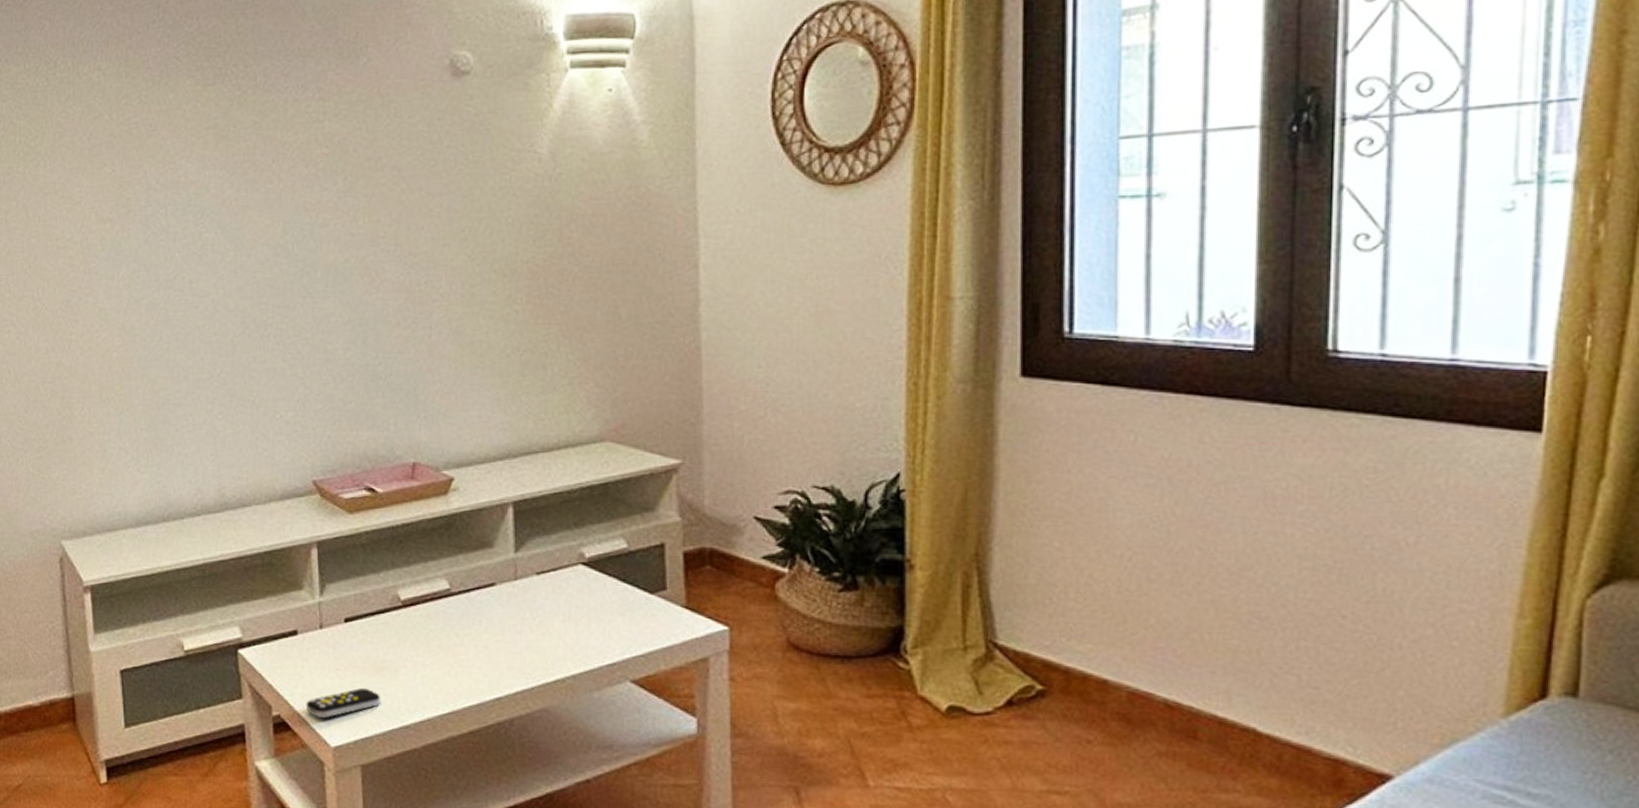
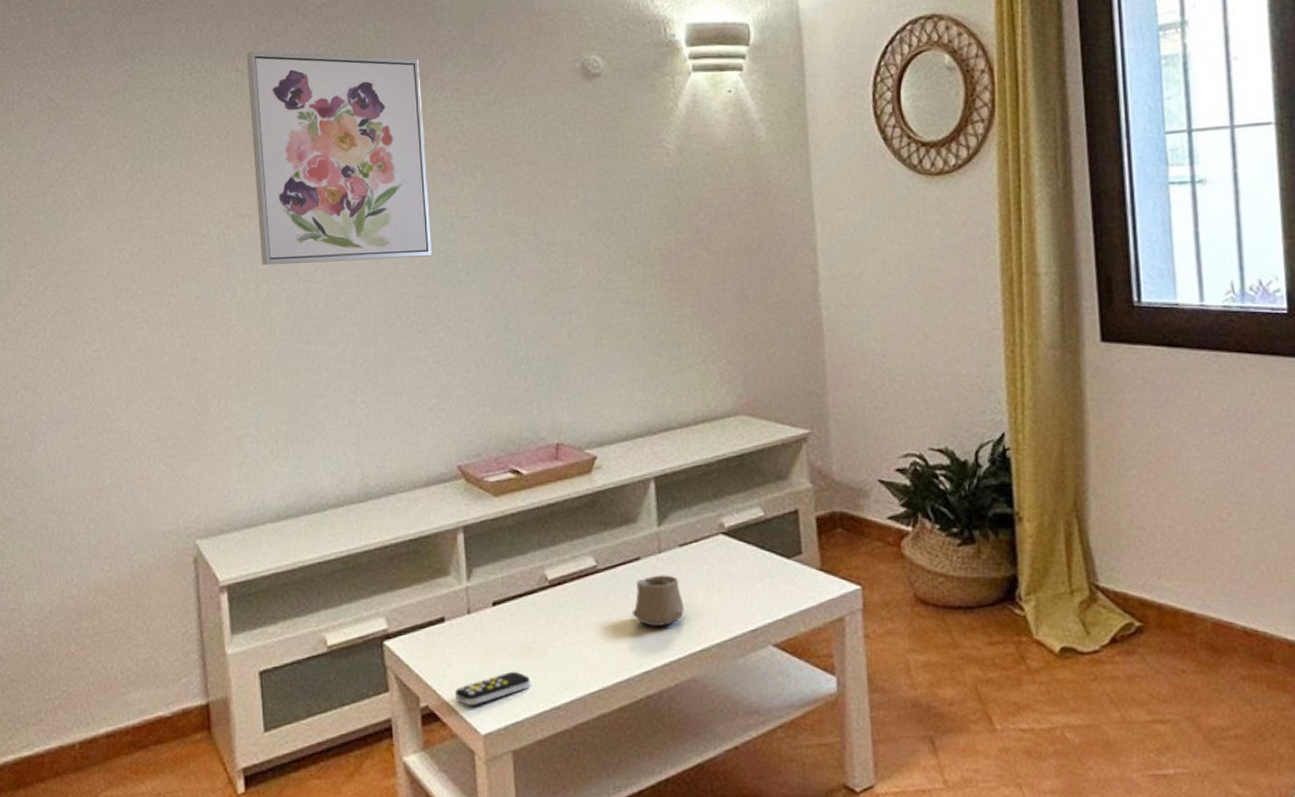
wall art: none [108,49,292,272] -> present [246,51,433,266]
cup: none [485,602,539,654] -> present [632,575,684,626]

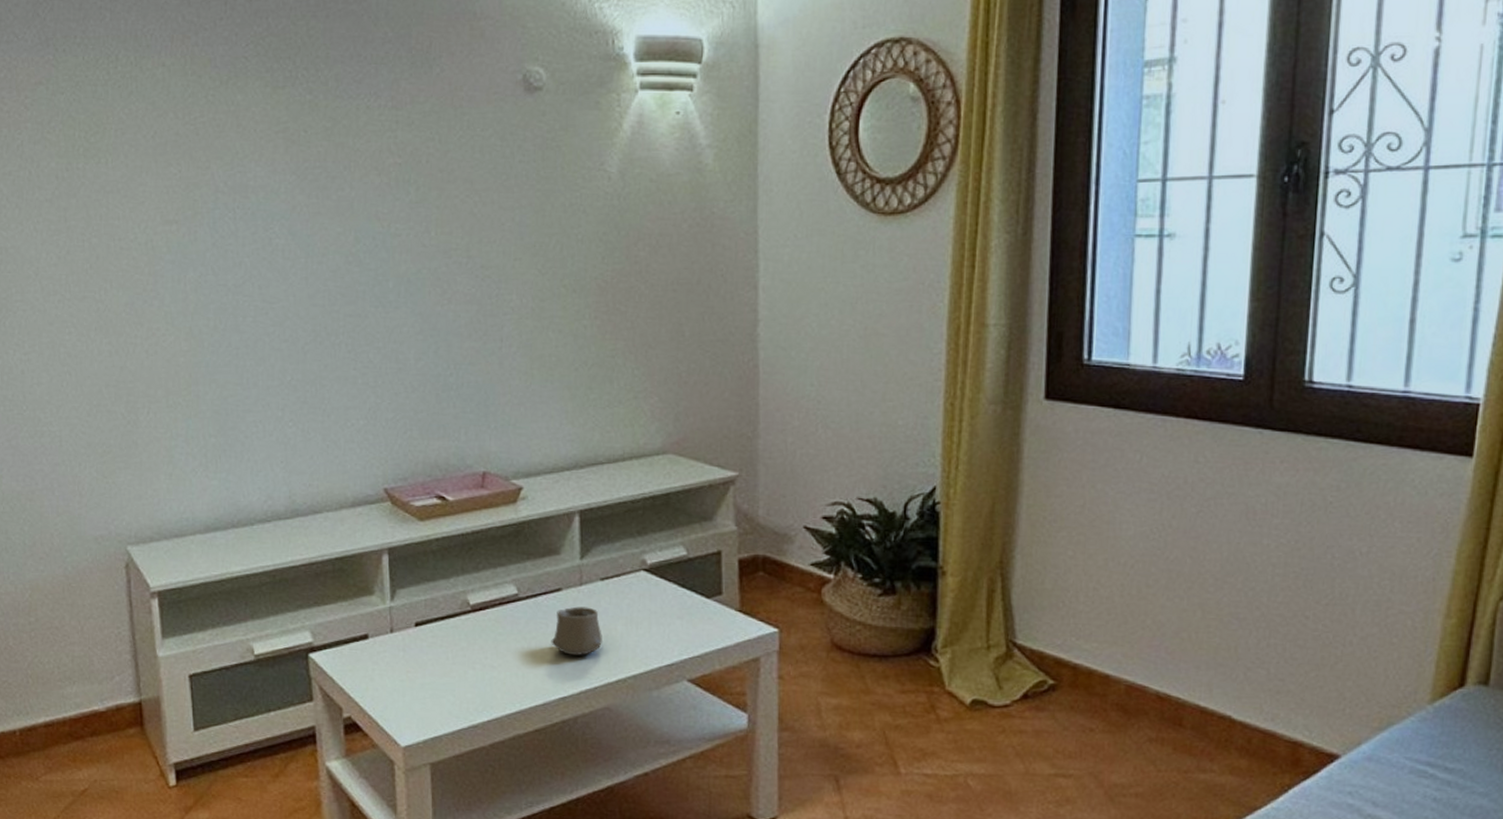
wall art: present [246,51,433,266] -> none [173,45,363,275]
remote control: present [454,671,530,706] -> none [376,689,449,720]

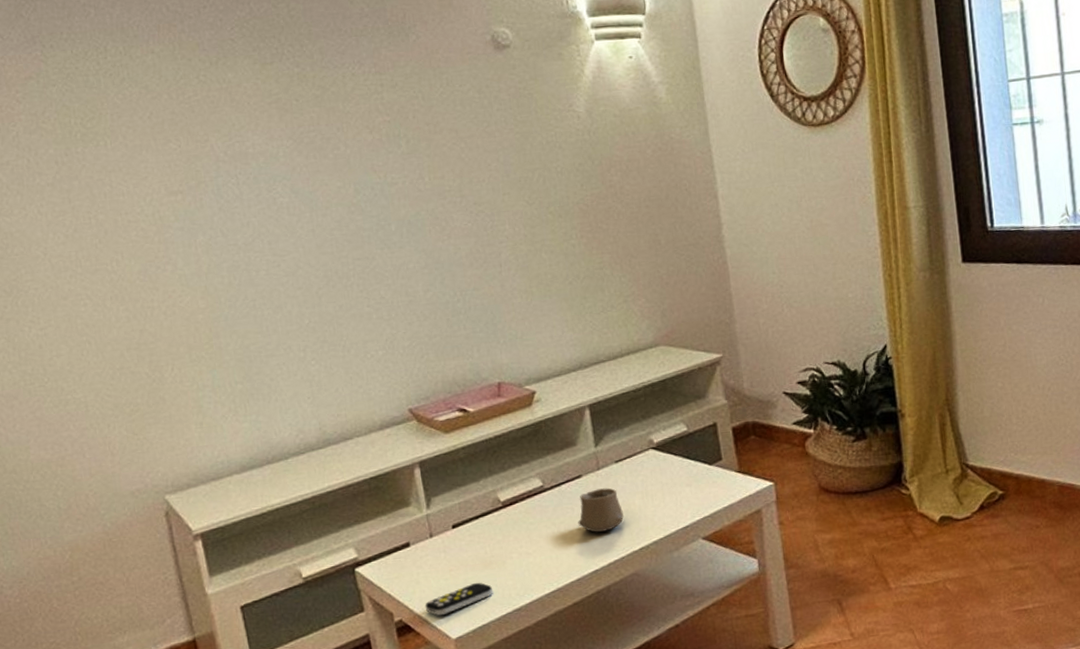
remote control: none [376,689,449,720] -> present [425,582,493,616]

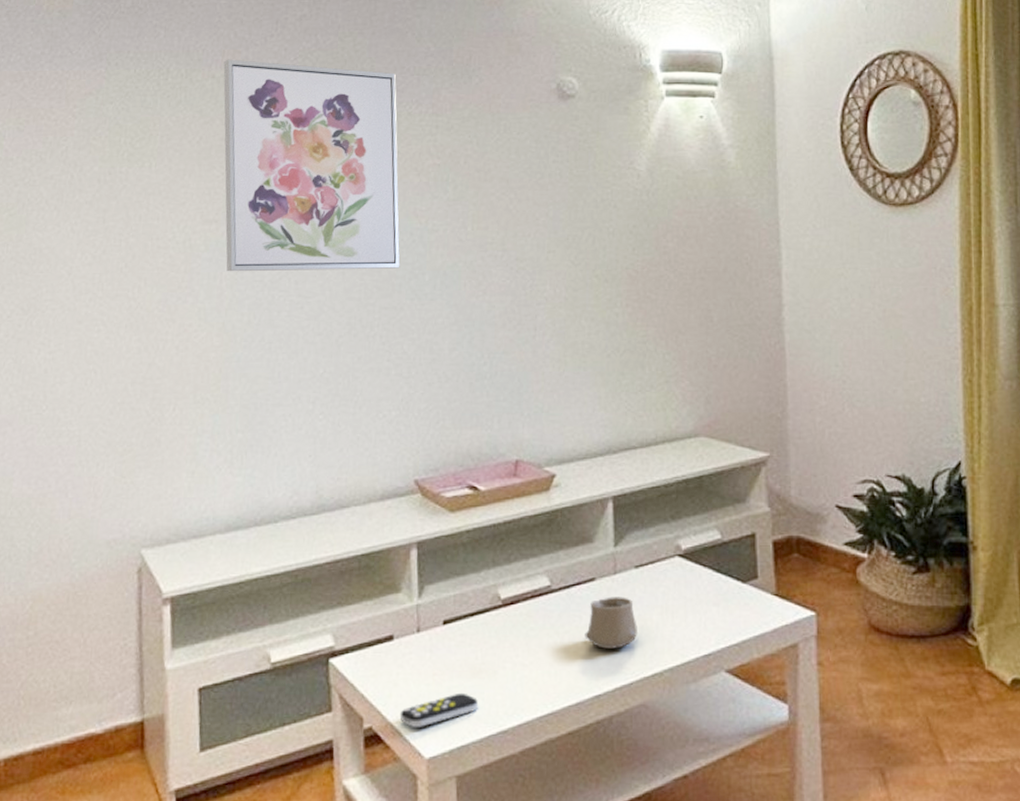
wall art: none [160,33,366,239] -> present [223,59,400,272]

